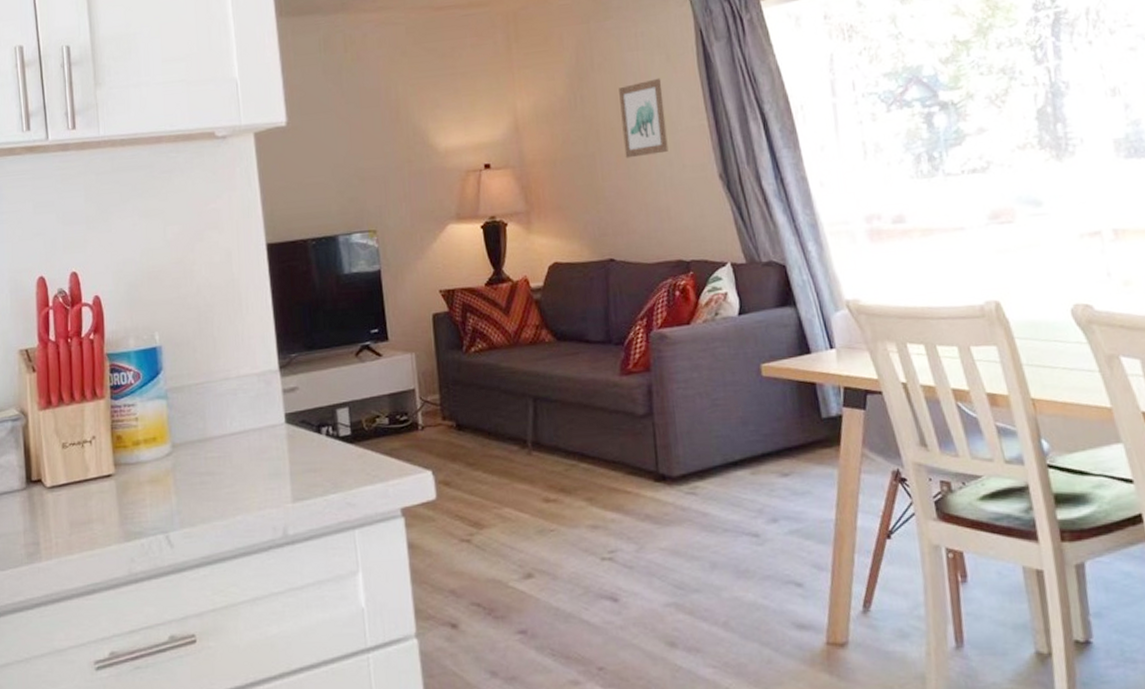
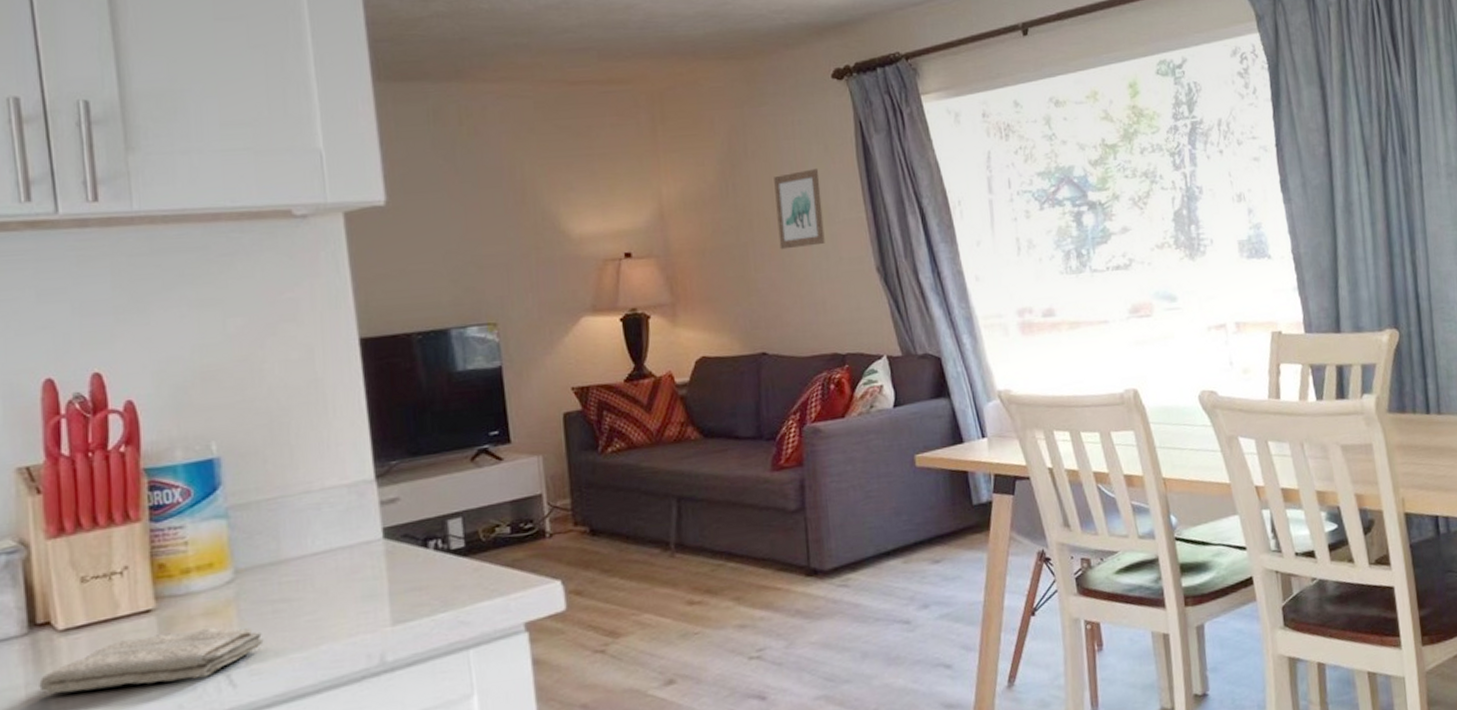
washcloth: none [33,494,194,541] -> present [39,628,264,694]

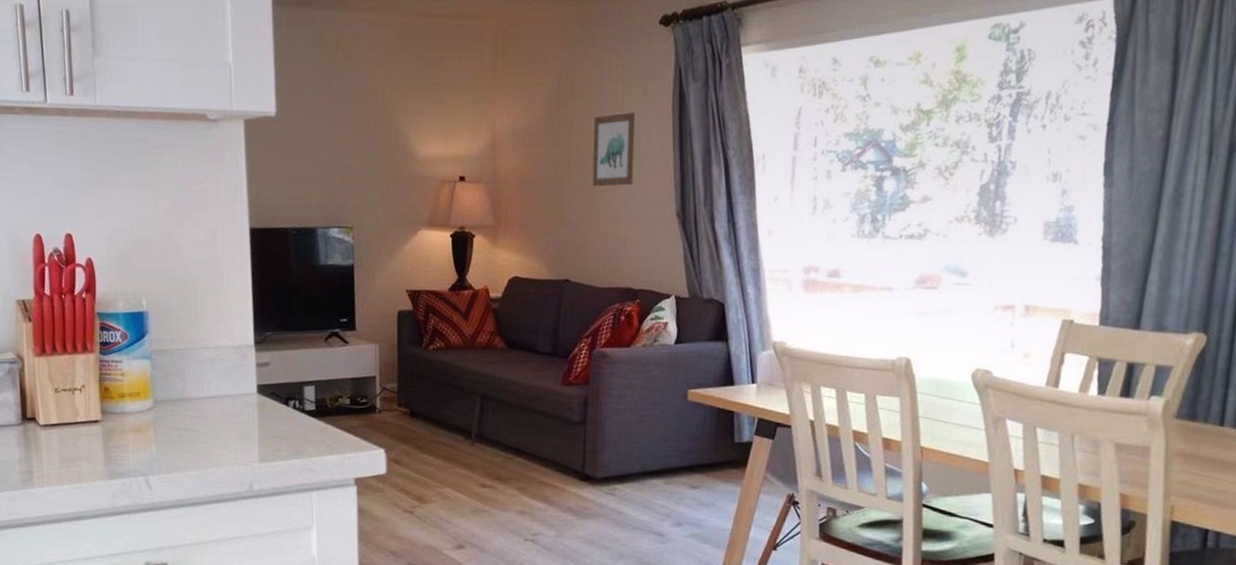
washcloth: present [39,628,264,694] -> none [27,440,171,477]

